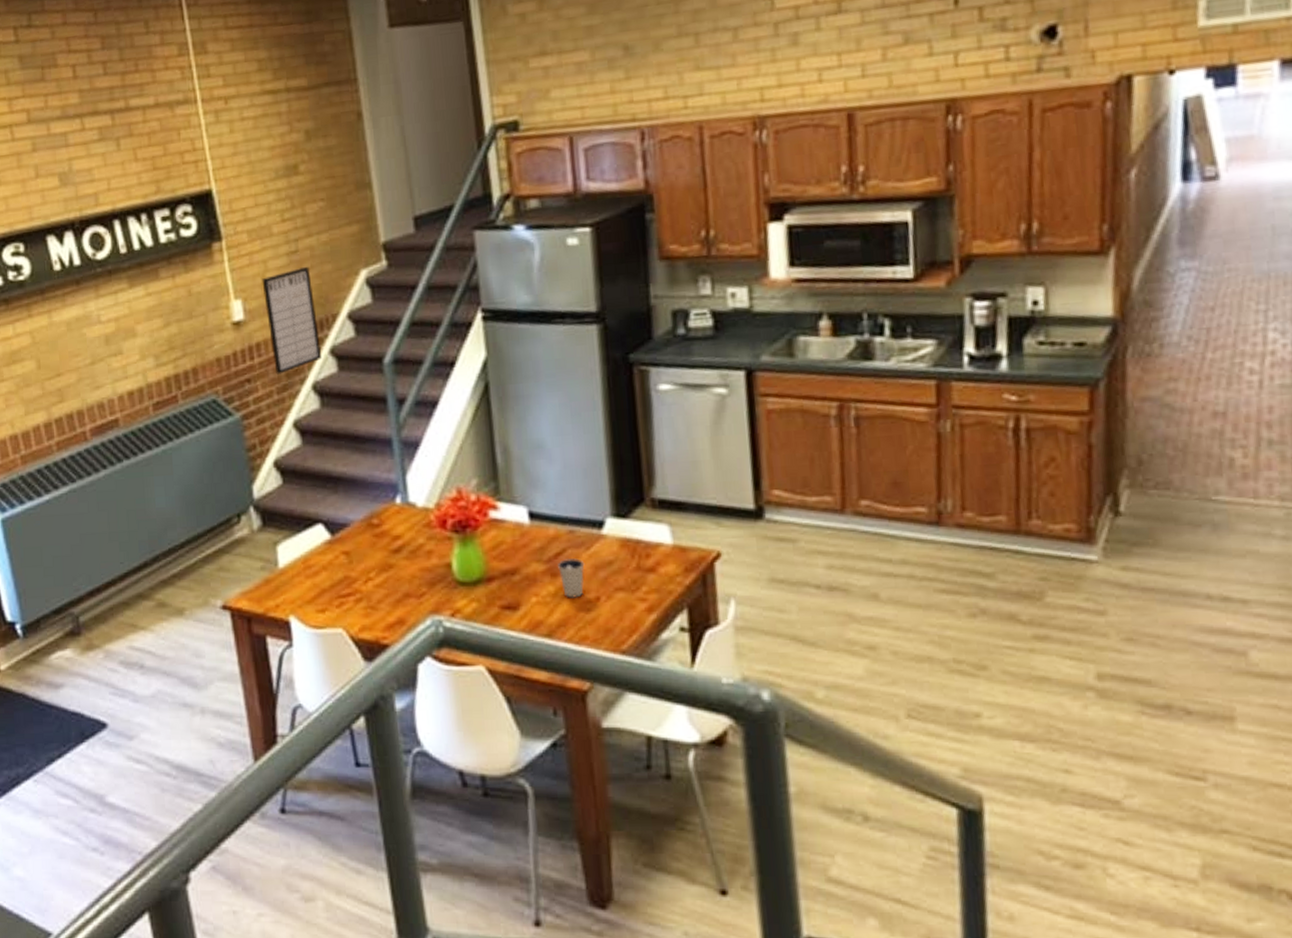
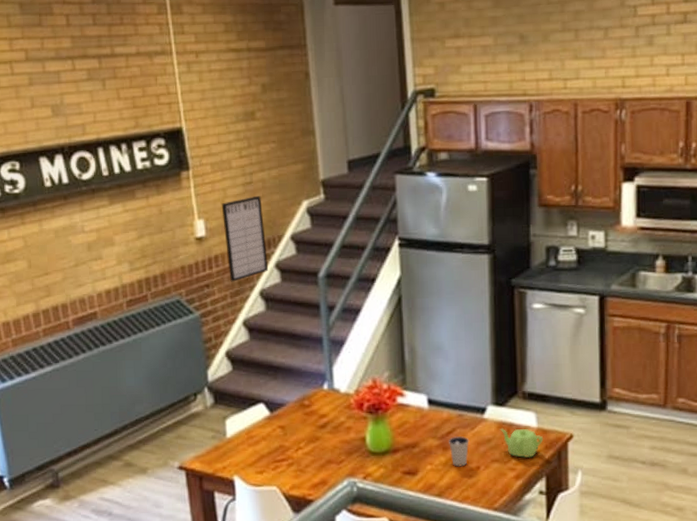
teapot: none [623,546,682,584] -> present [500,428,544,458]

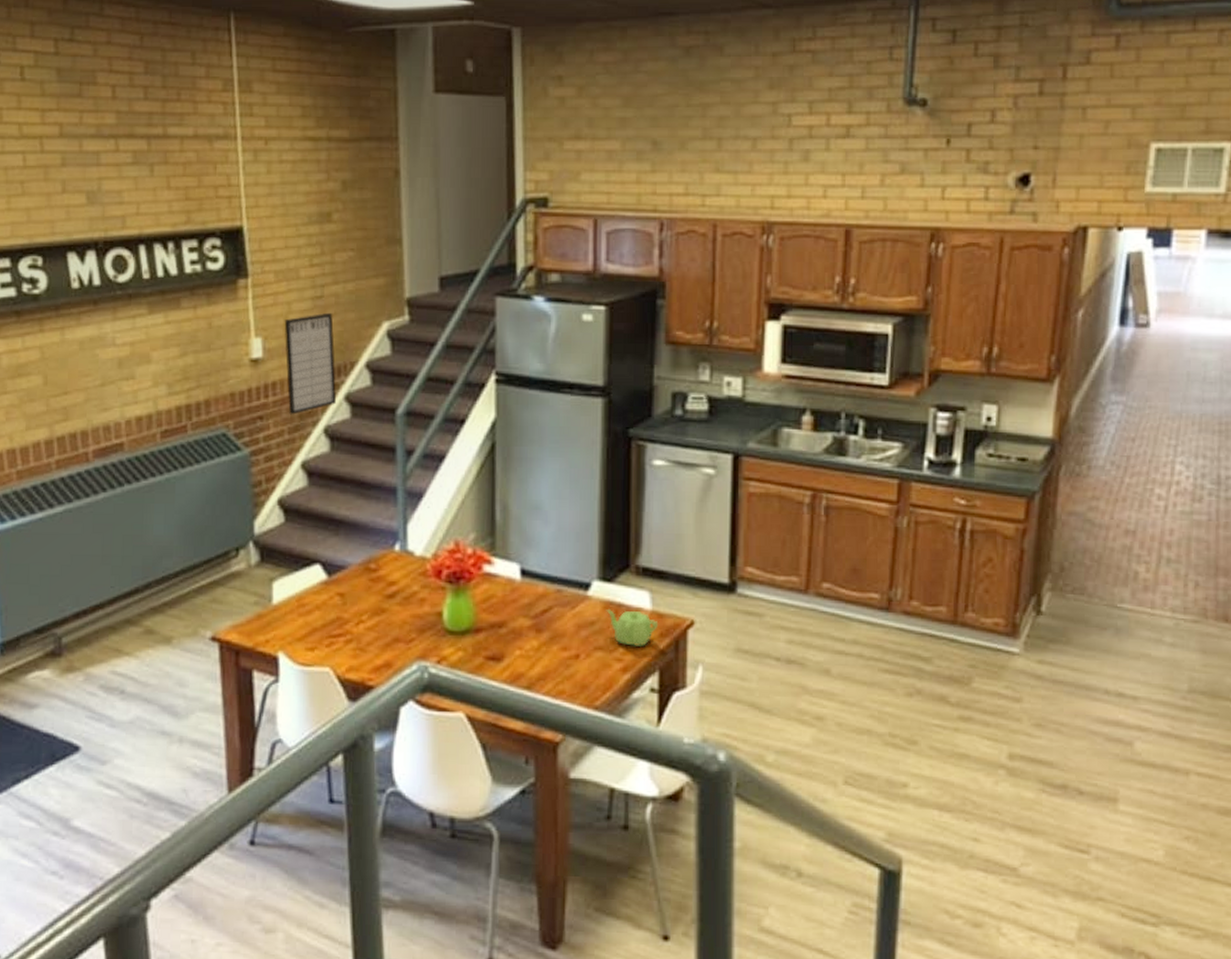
dixie cup: present [449,436,469,467] -> none [543,616,569,654]

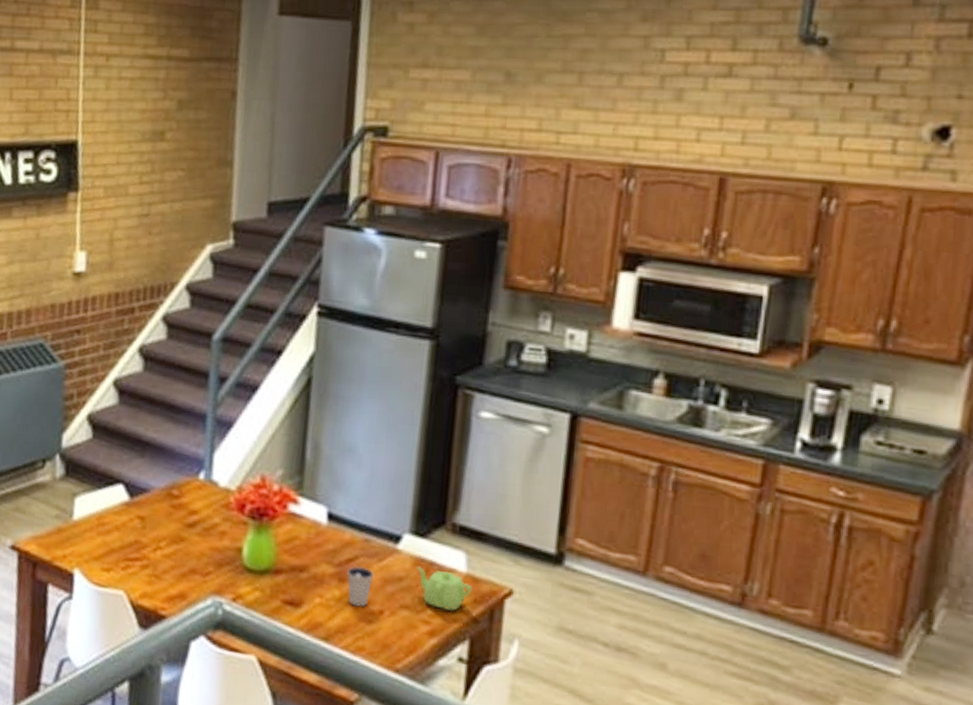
writing board: present [284,312,337,415] -> none [106,231,158,331]
dixie cup: none [543,616,569,654] -> present [347,566,375,607]

